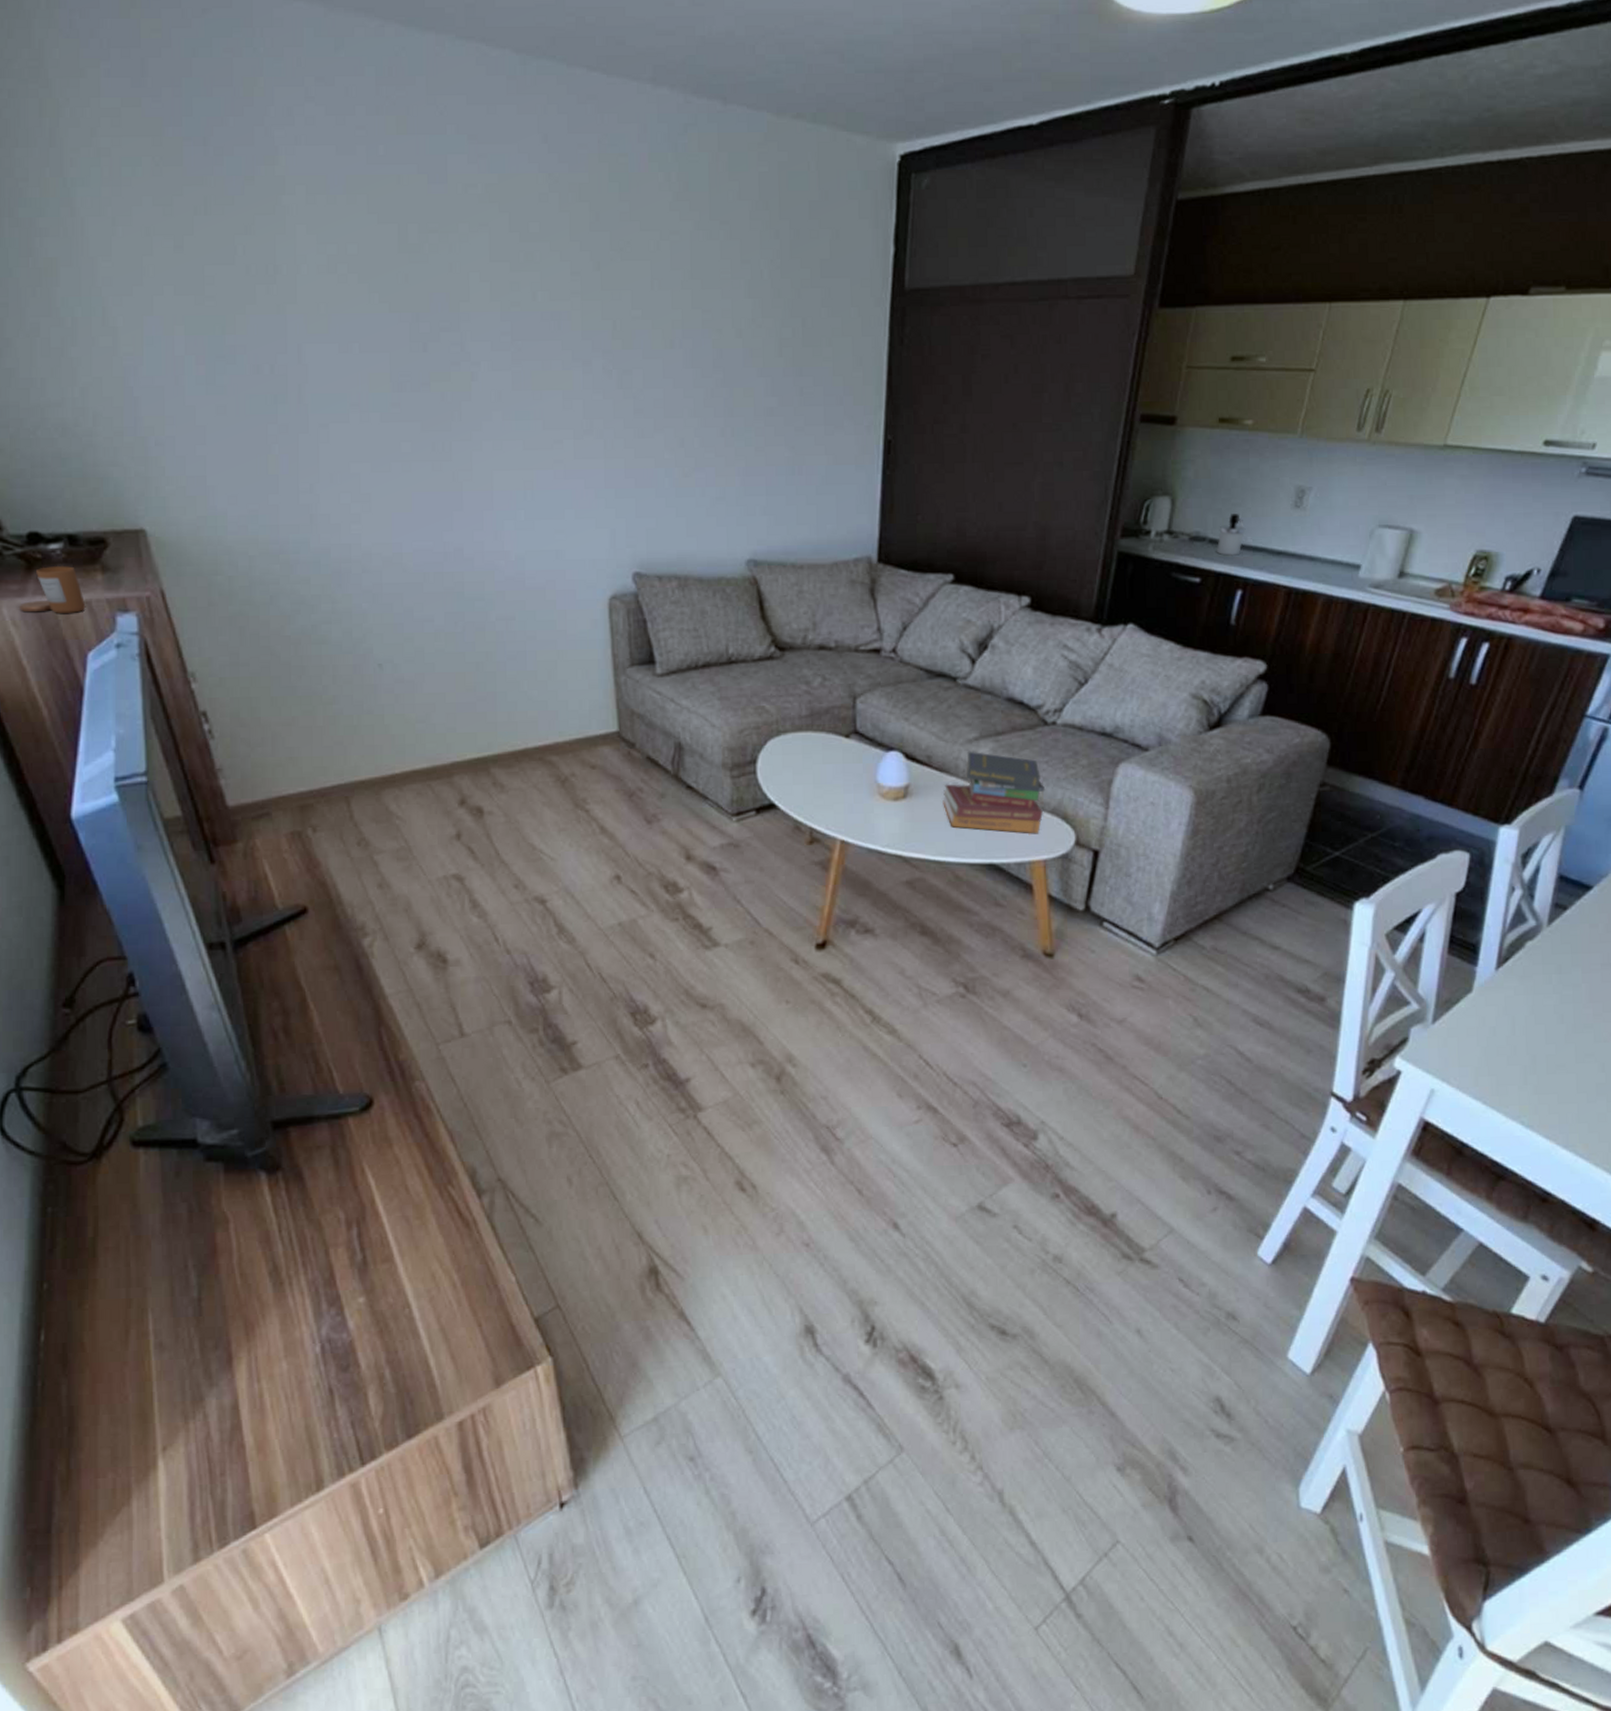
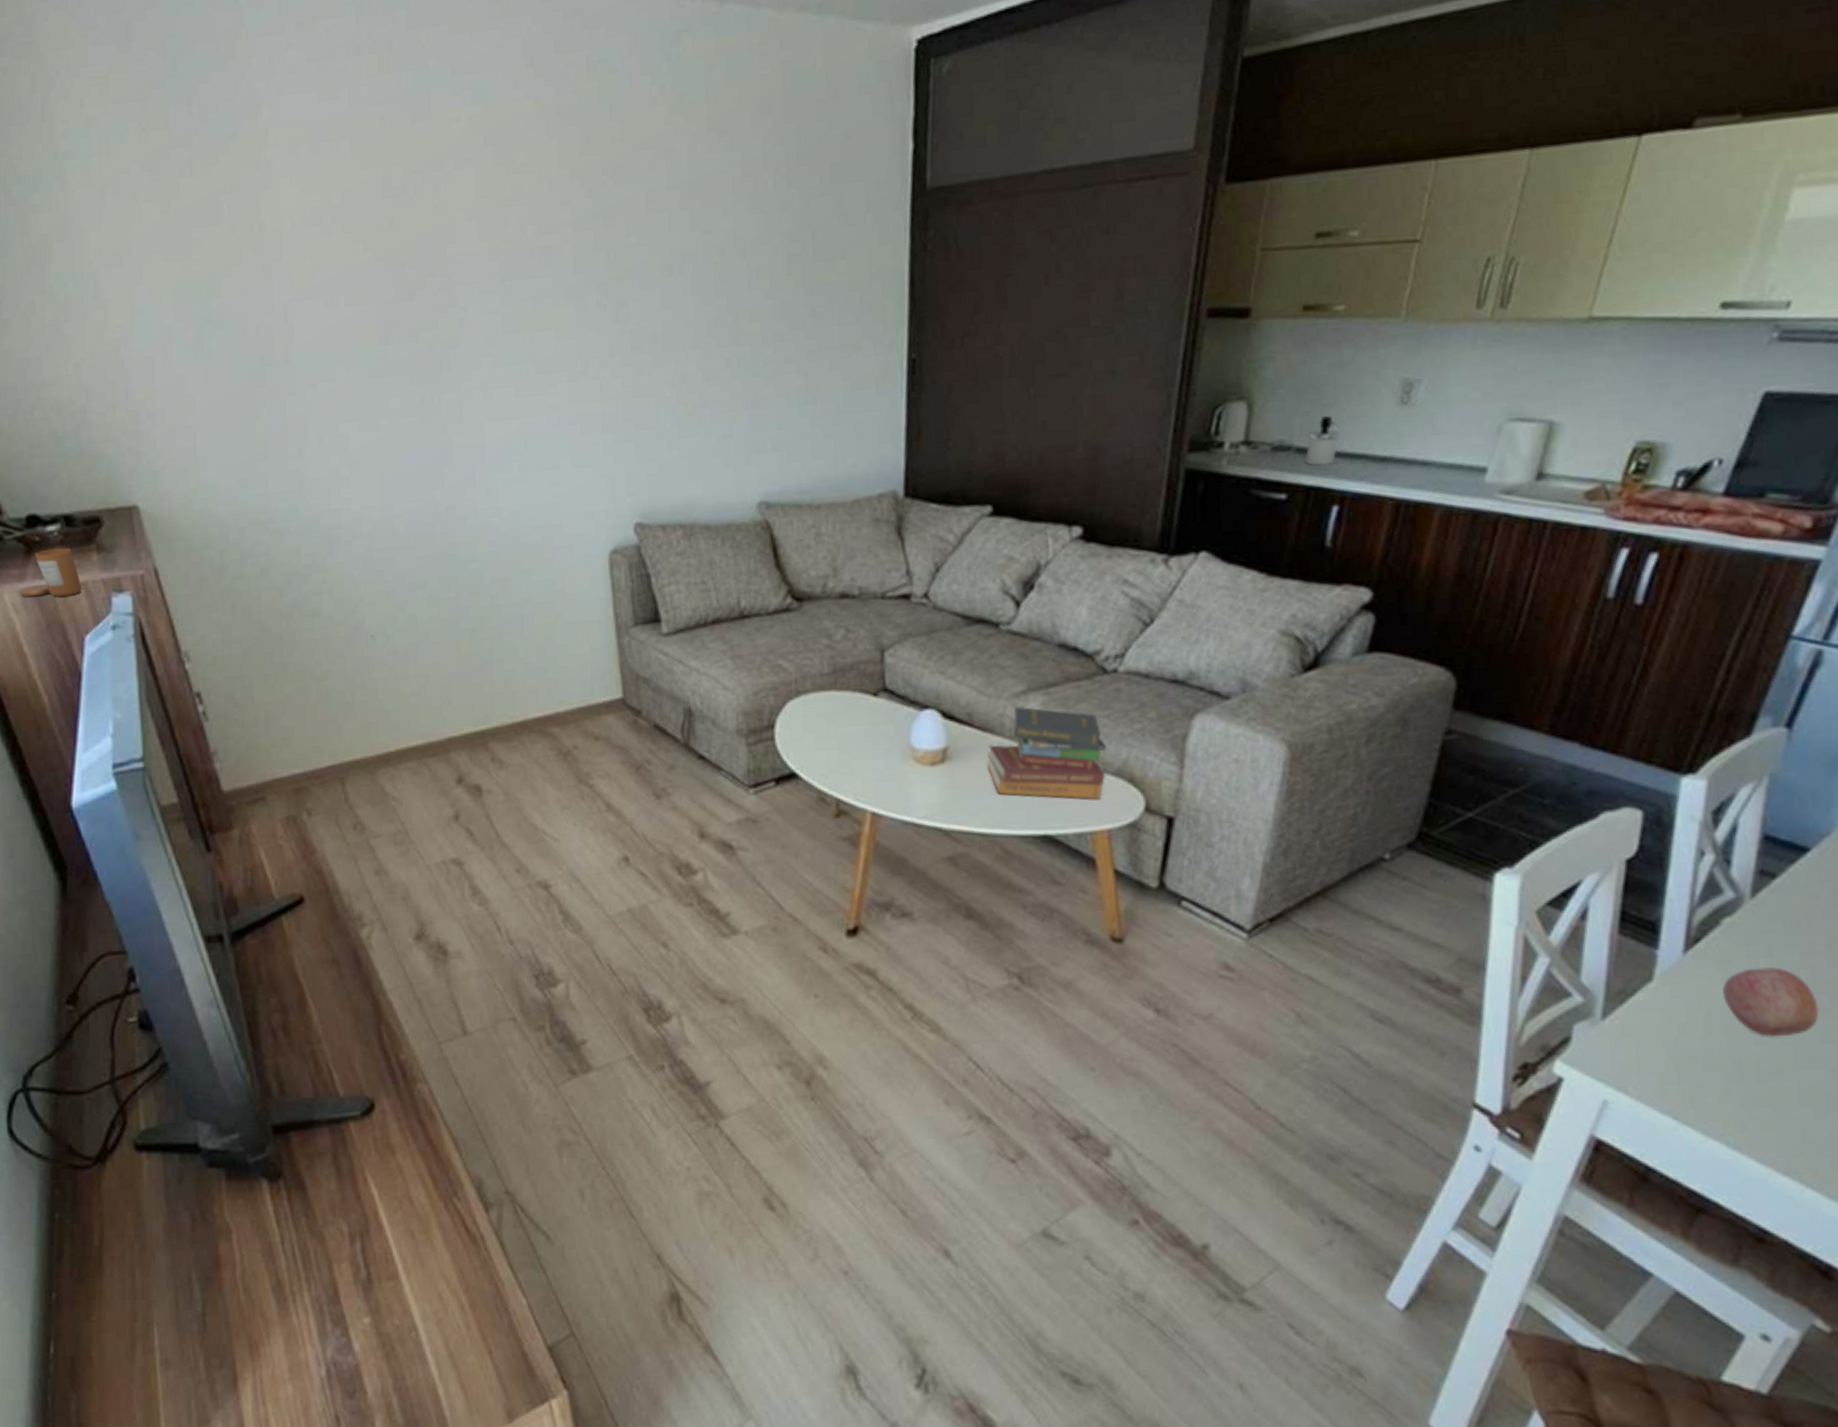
fruit: none [1524,982,1594,1038] -> present [1722,967,1819,1037]

